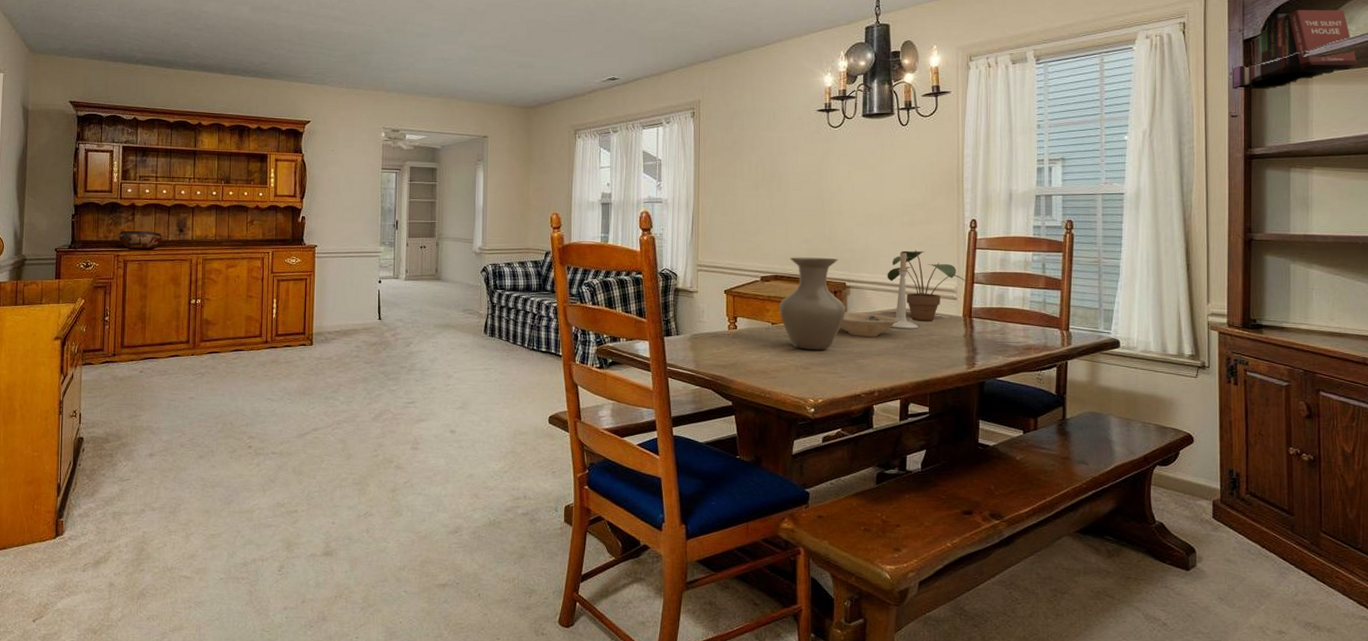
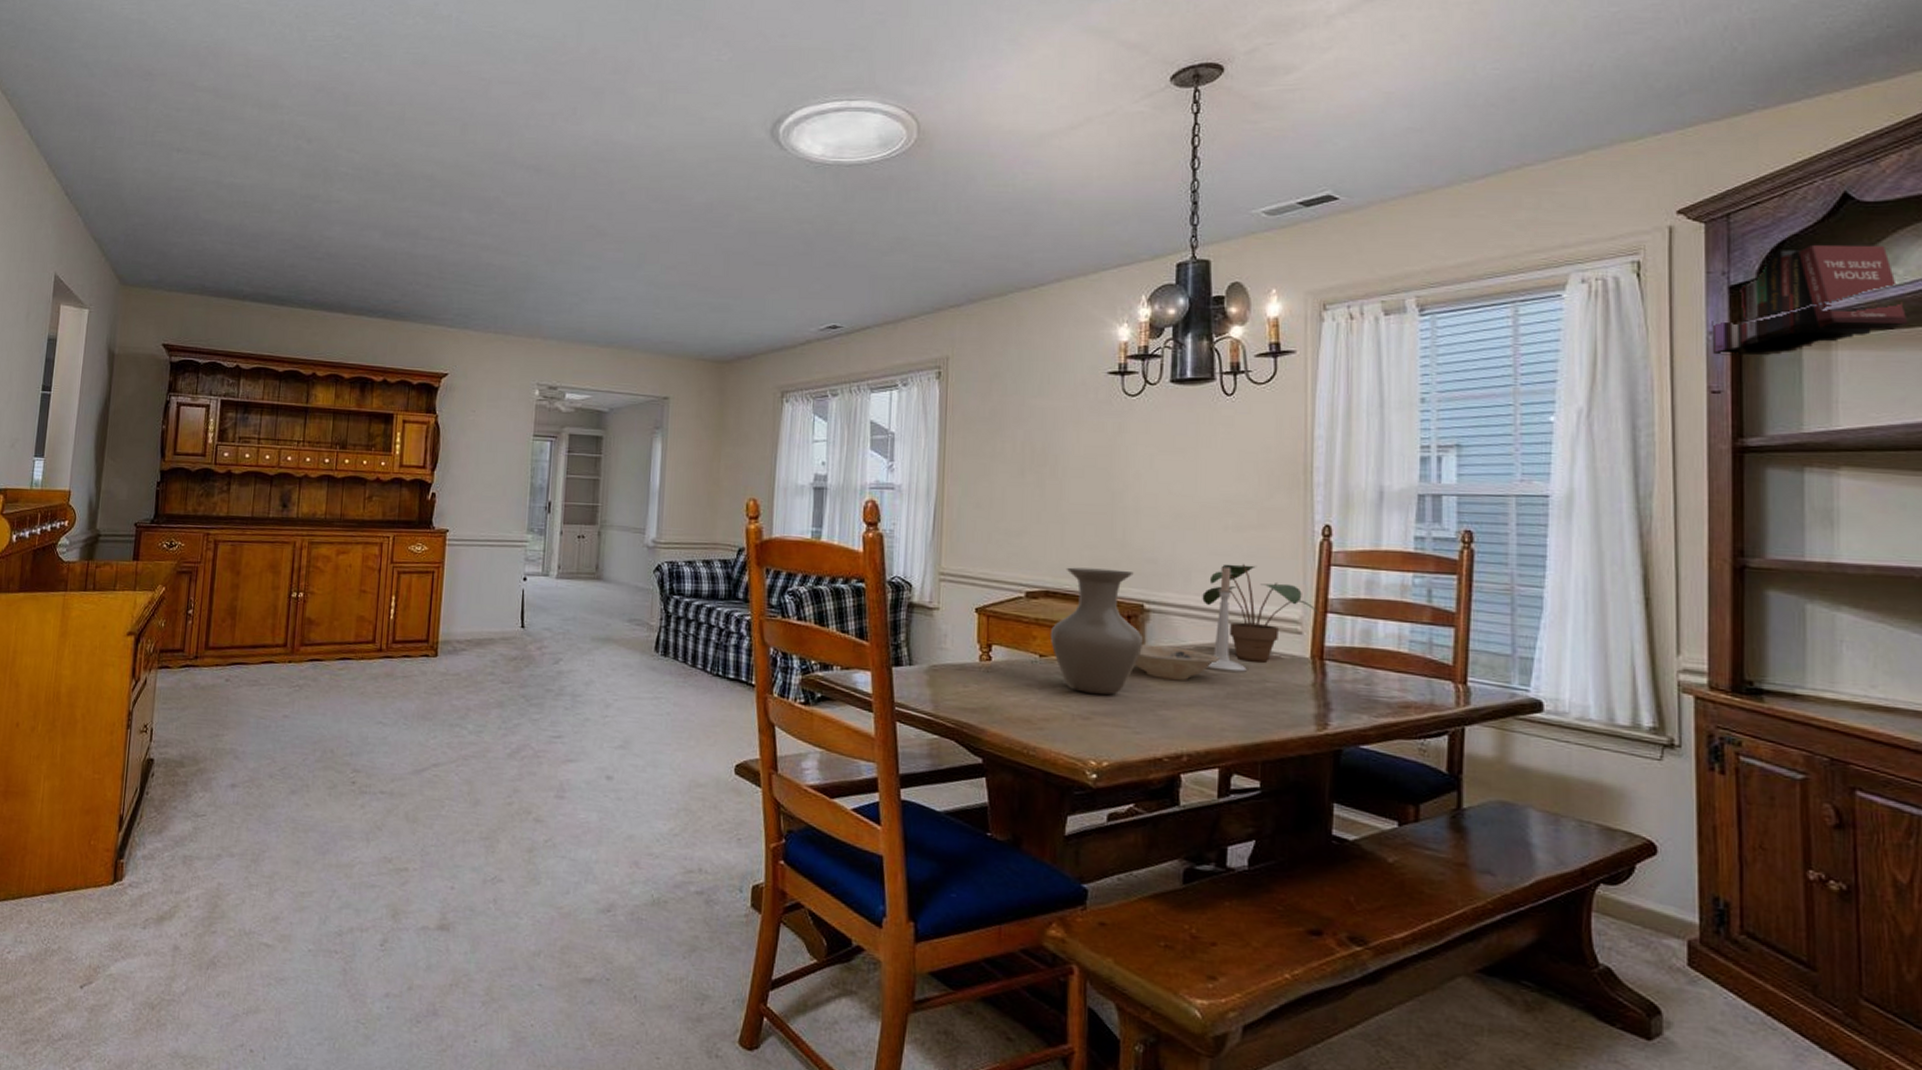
decorative bowl: present [118,230,163,251] -> none [210,503,263,530]

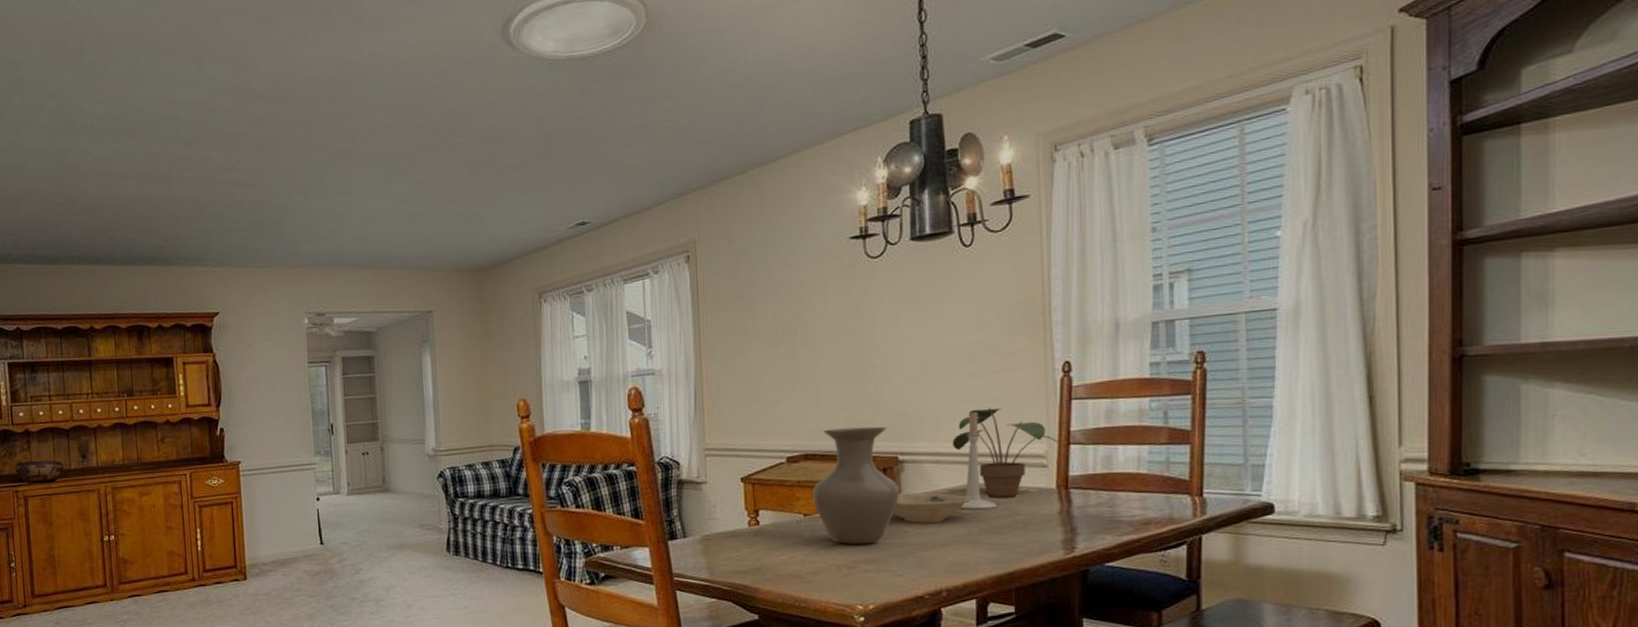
decorative bowl: none [210,503,263,530] -> present [15,460,65,484]
books: present [1712,244,1908,356] -> none [1433,20,1625,152]

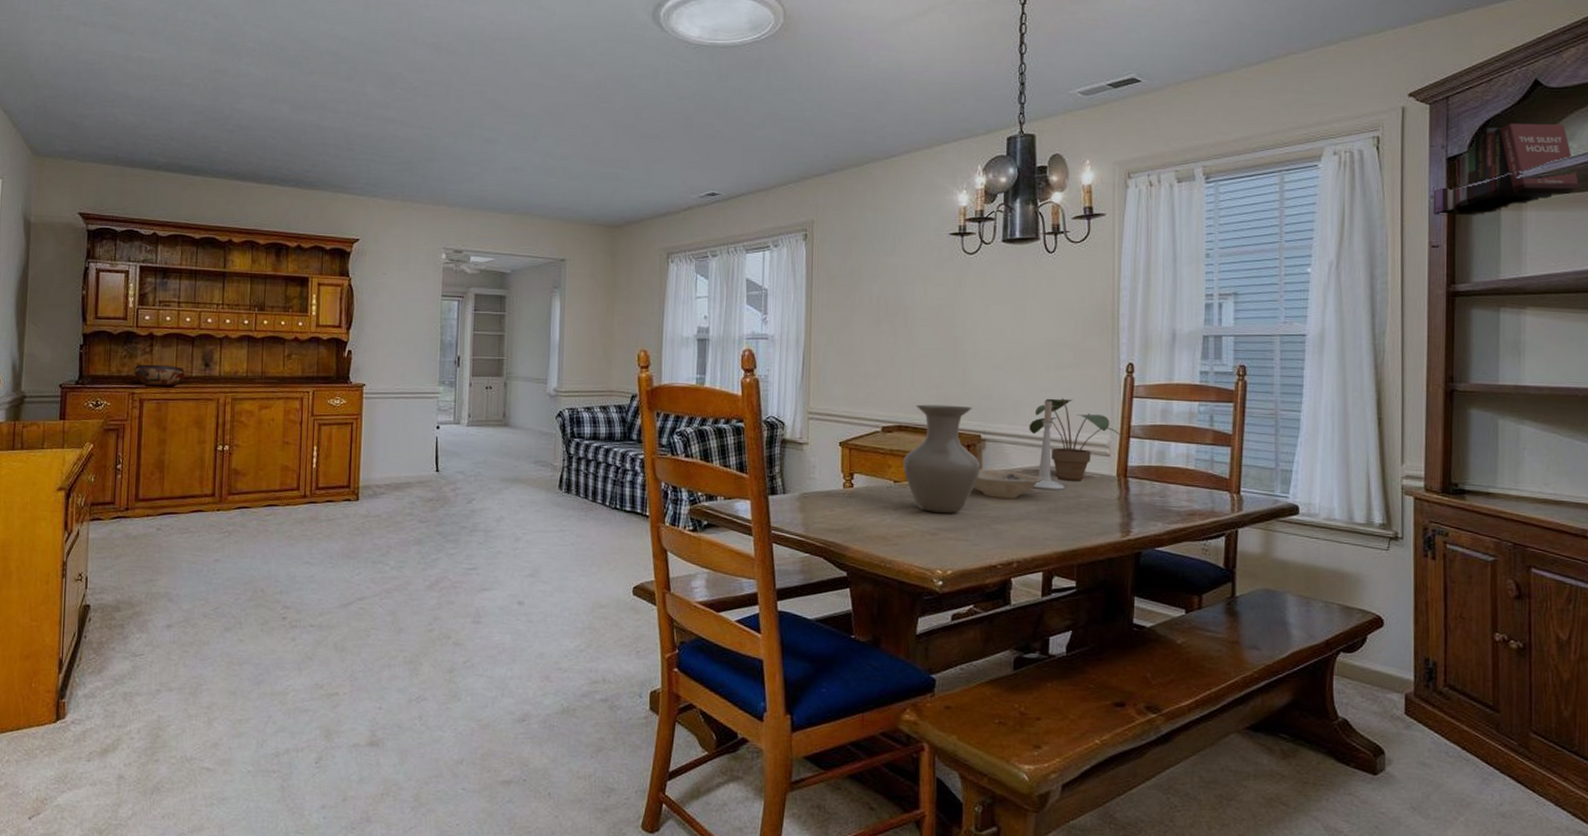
books: none [1433,20,1625,152] -> present [1433,123,1580,216]

